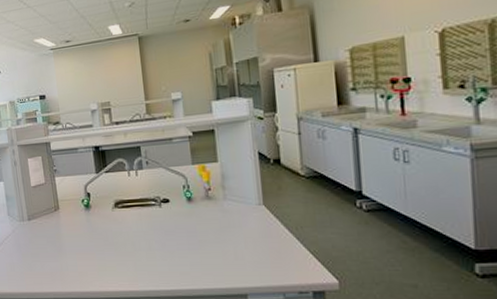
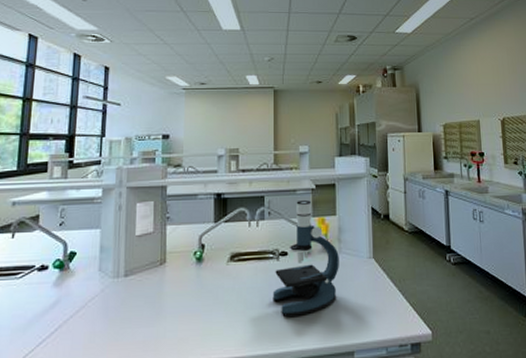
microscope: none [158,148,225,259] -> present [272,200,339,317]

